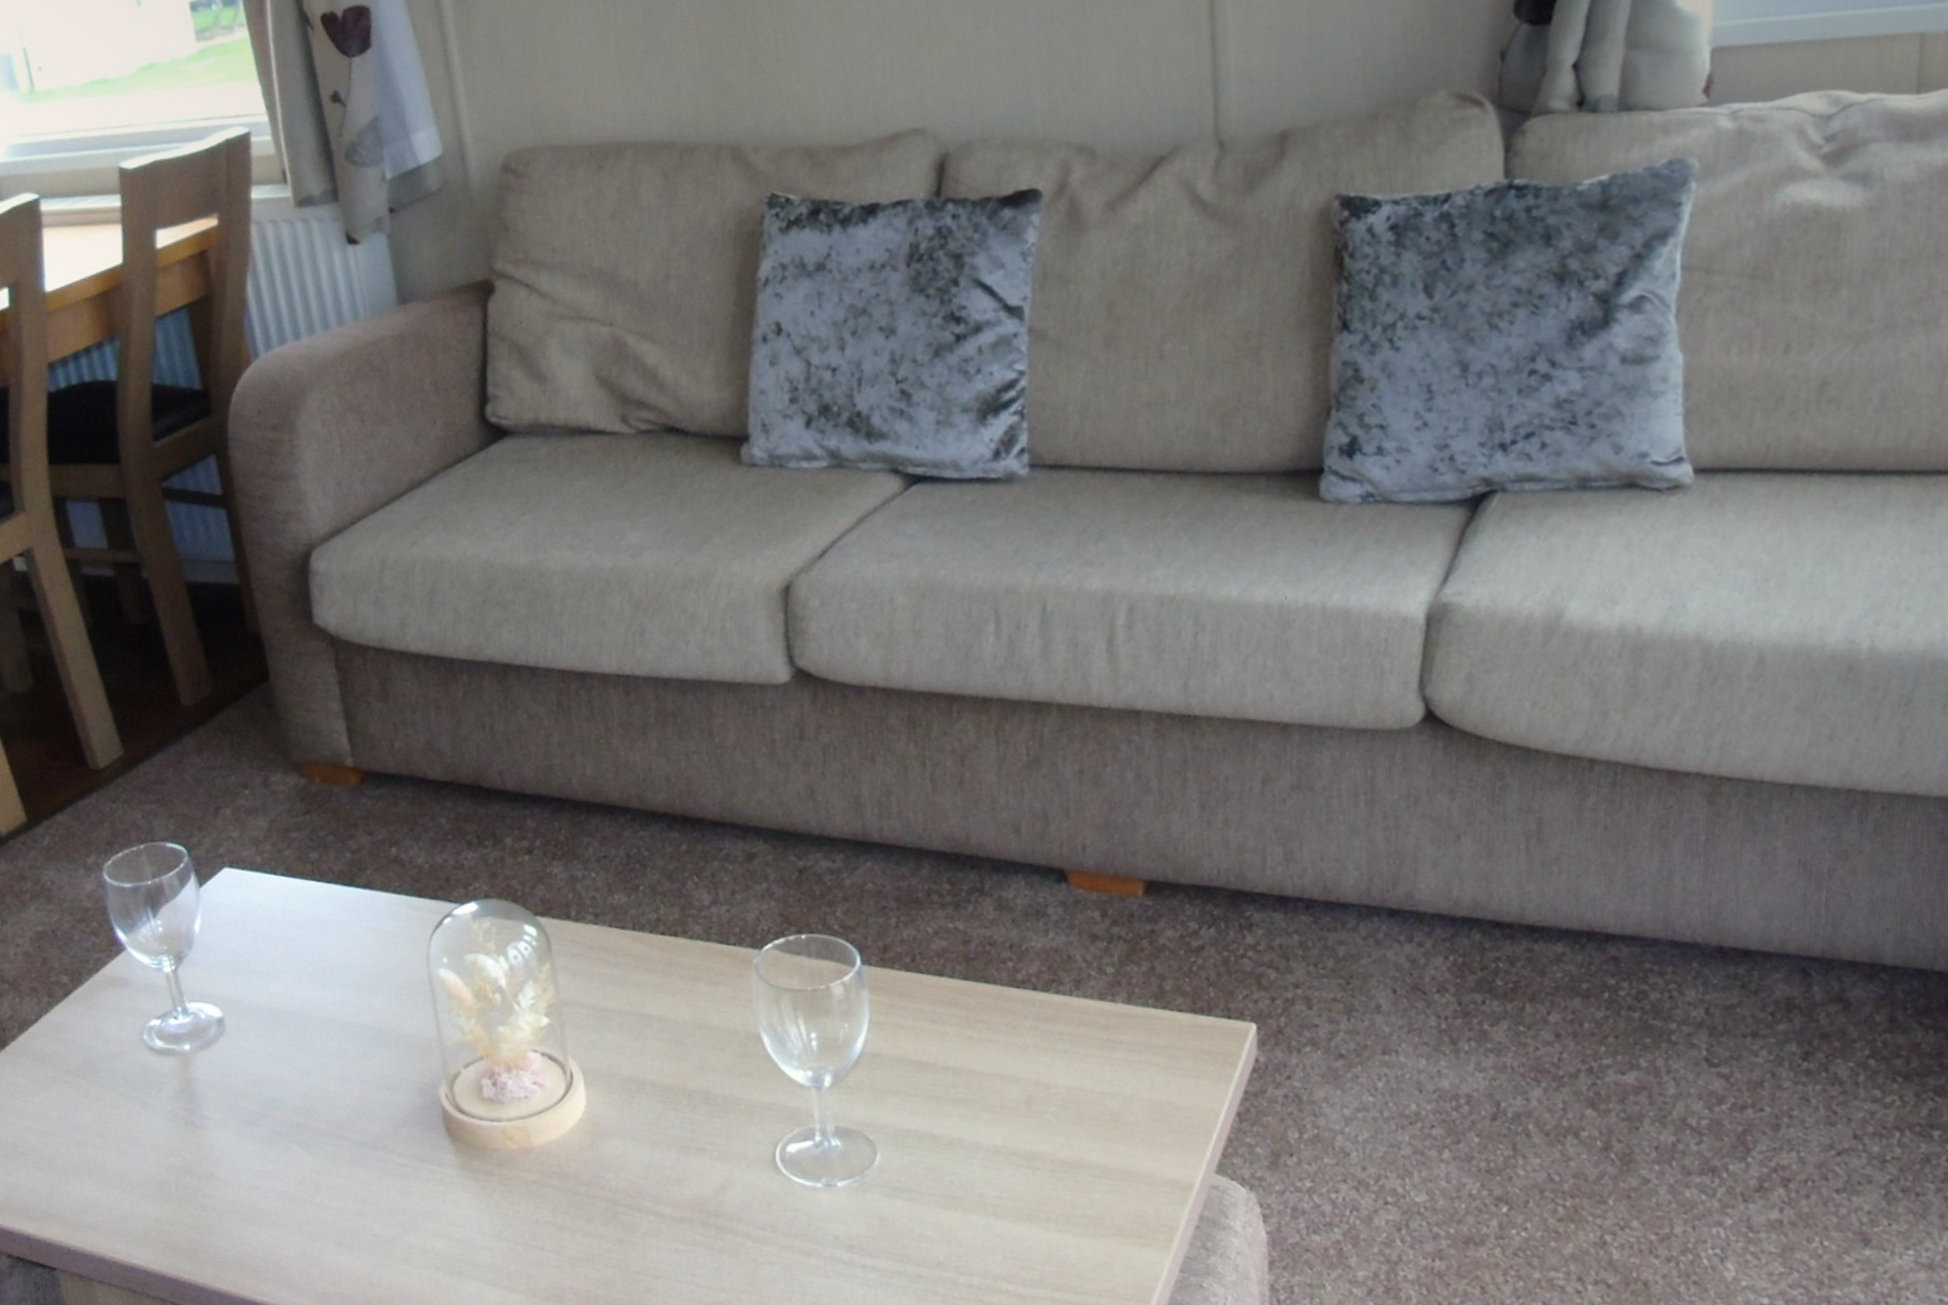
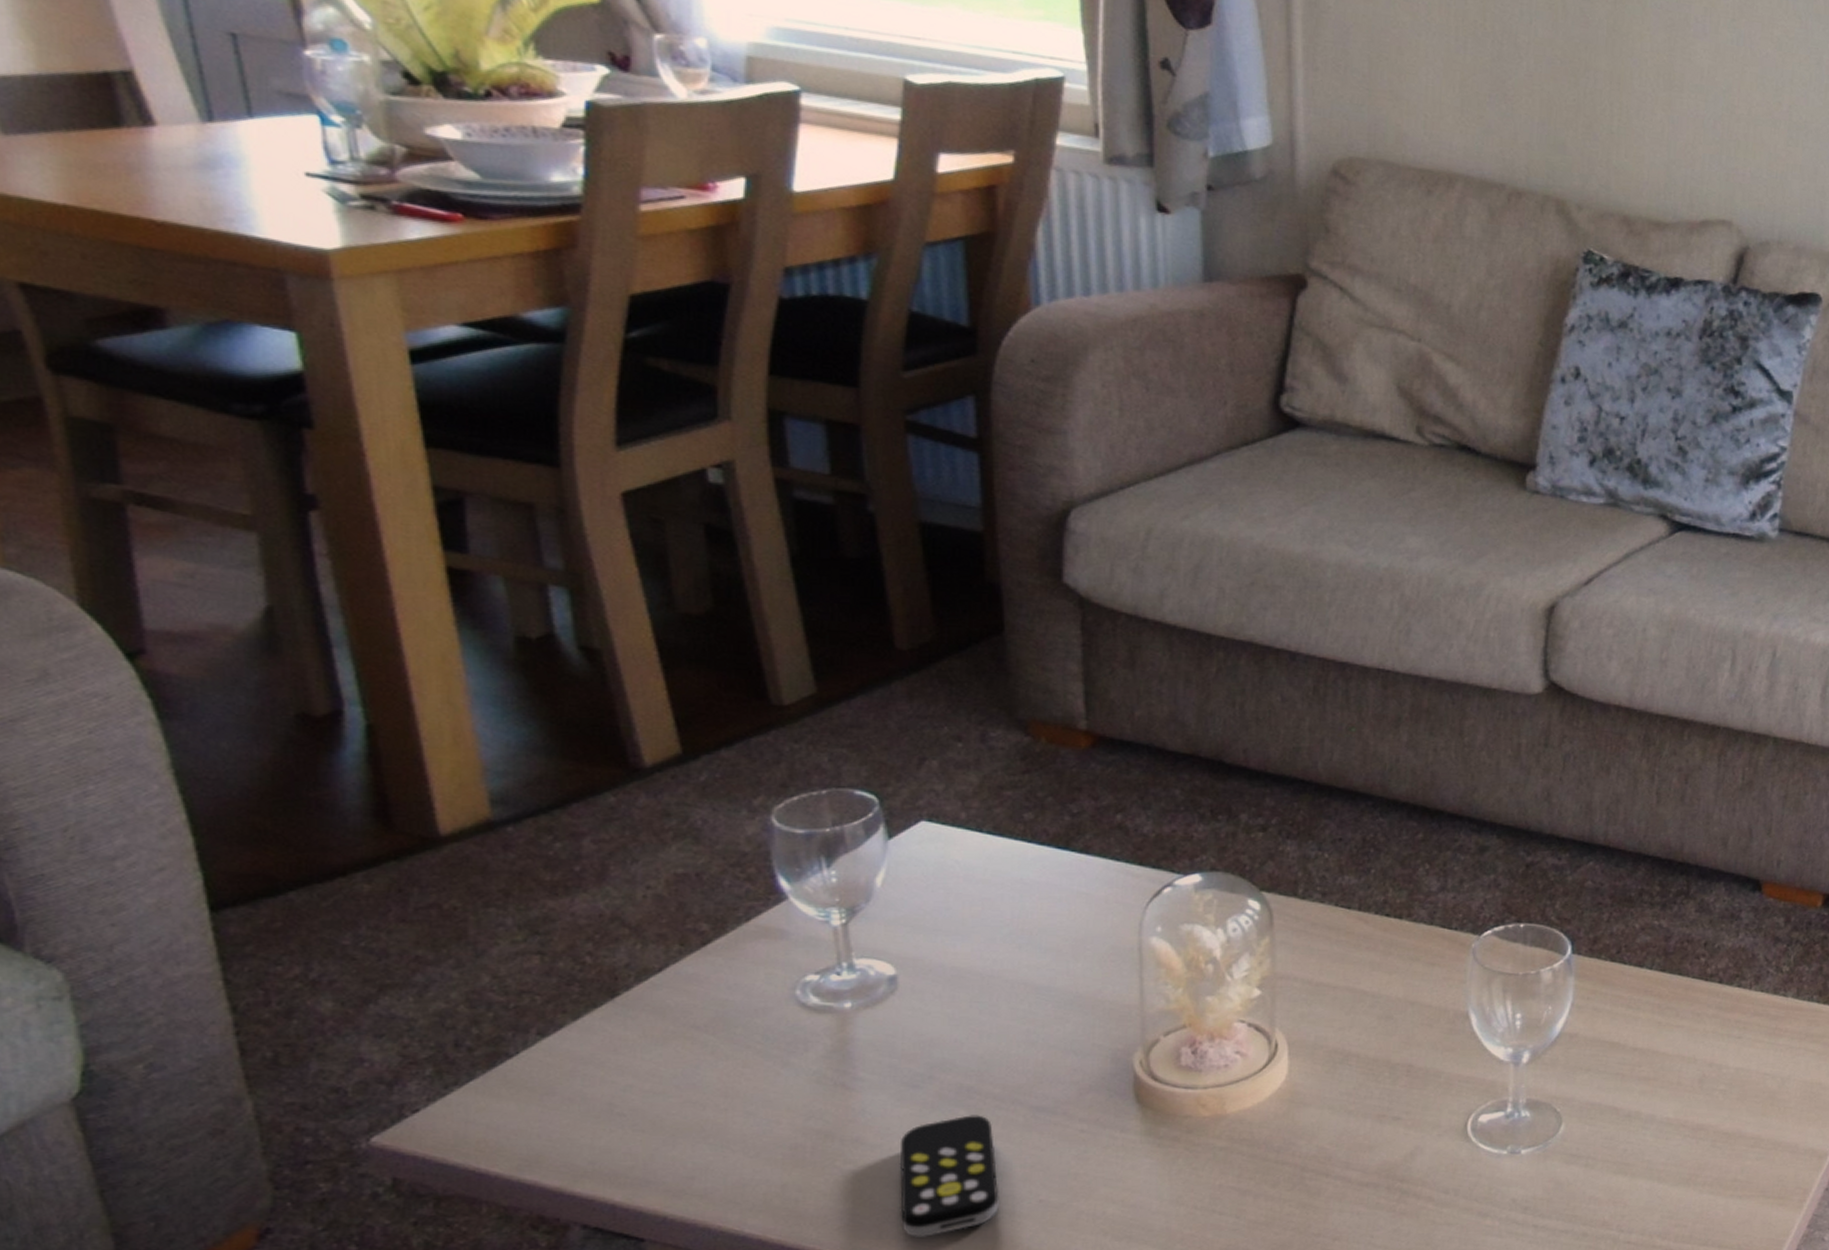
remote control: none [246,1150,340,1270] -> present [899,1115,999,1237]

